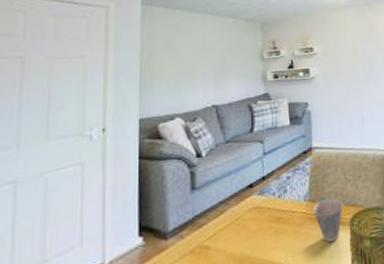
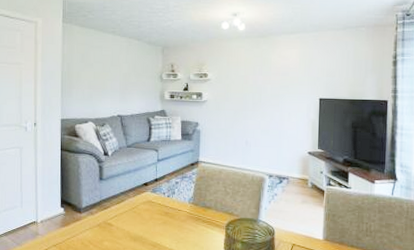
cup: present [313,197,343,243] -> none [196,204,221,239]

